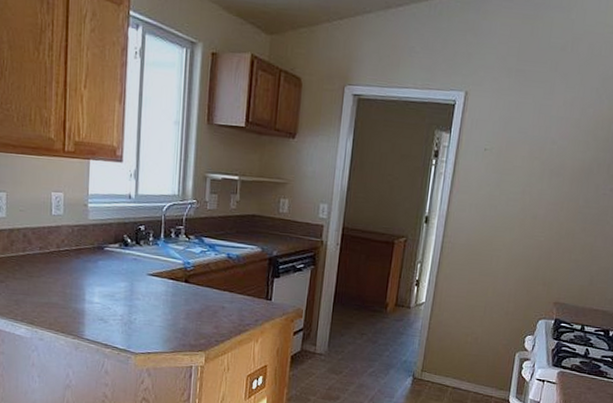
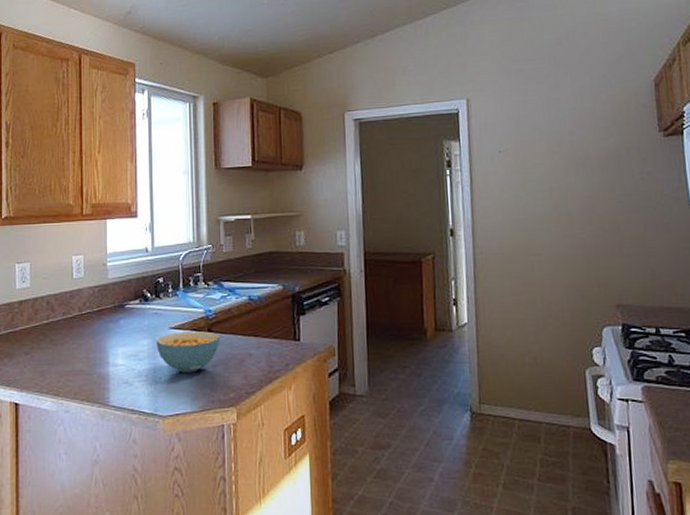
cereal bowl: none [132,279,197,318] -> present [155,331,221,373]

